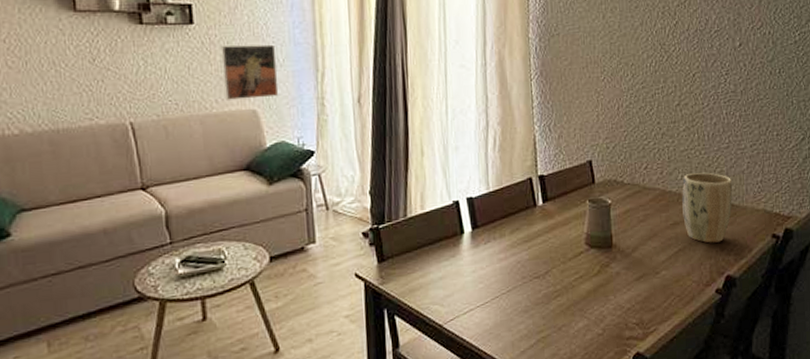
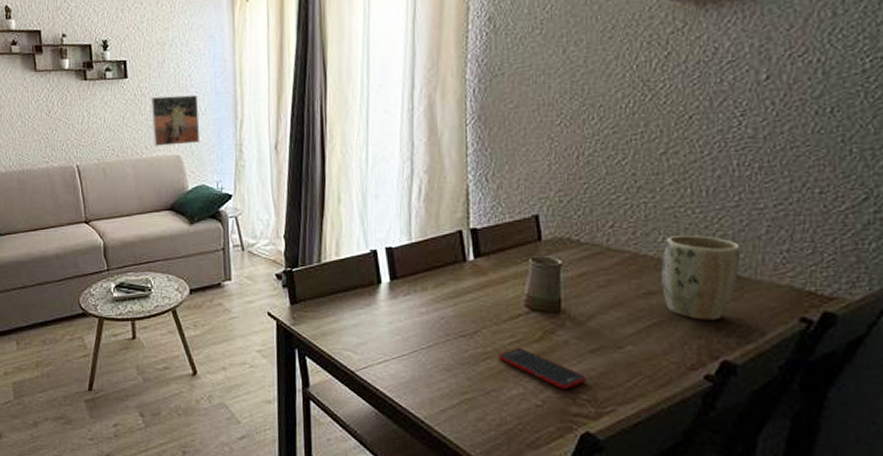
cell phone: none [566,282,635,316] -> present [498,347,586,389]

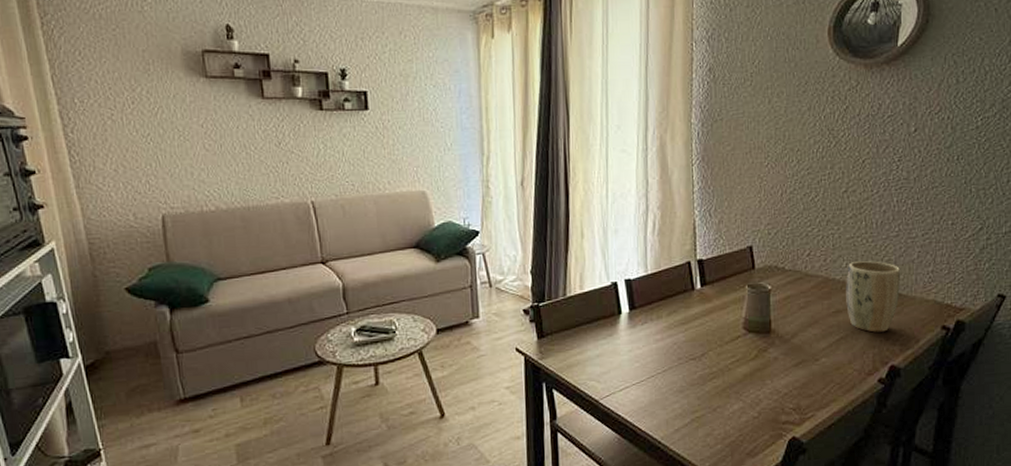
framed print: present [151,94,199,146] -> none [394,129,445,182]
cell phone: present [498,347,586,389] -> none [722,366,792,400]

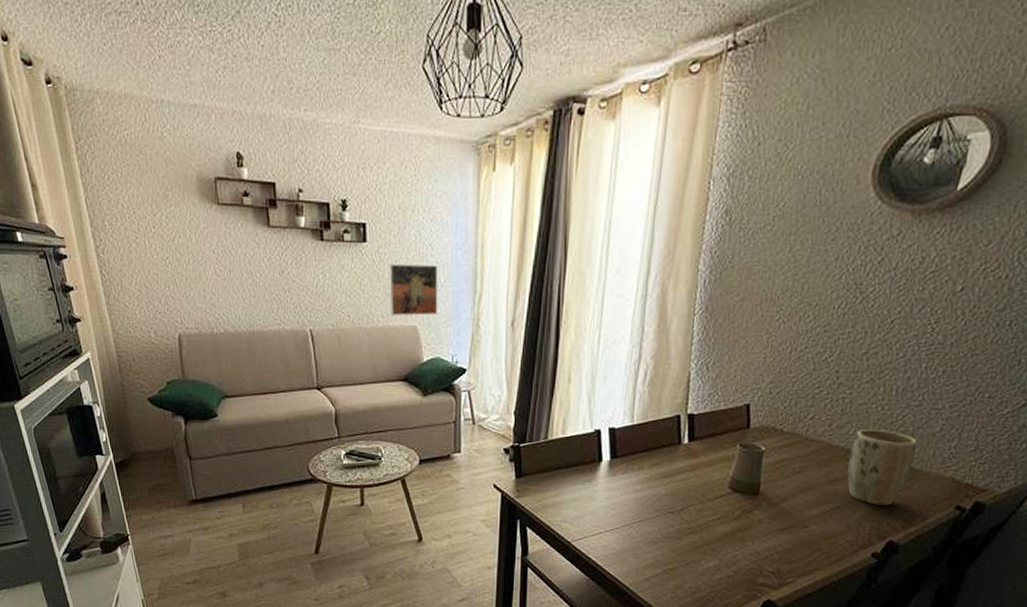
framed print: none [394,129,445,182] -> present [390,265,437,316]

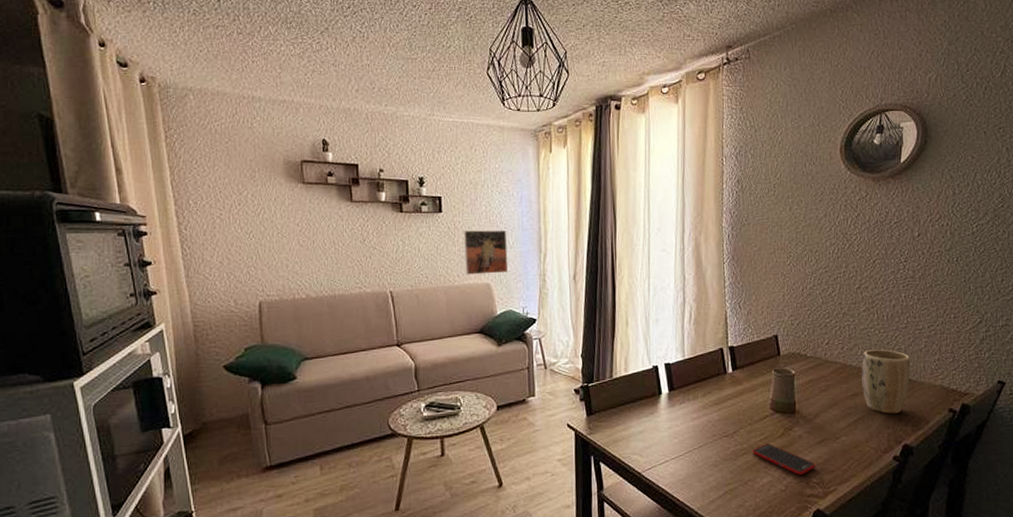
cell phone: none [700,524,774,562] -> present [752,443,816,475]

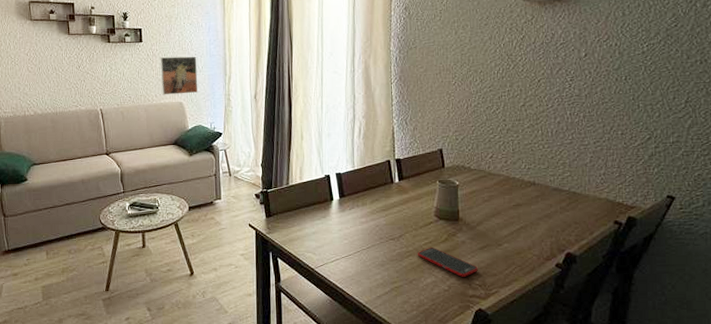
plant pot: present [861,349,911,414] -> none [525,163,575,224]

